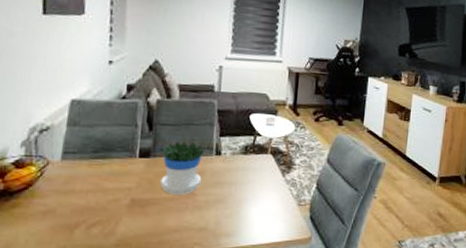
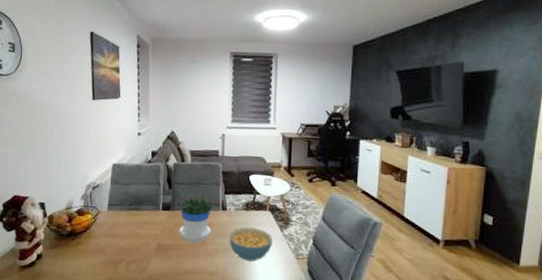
cereal bowl: none [223,173,274,212] -> present [229,227,274,262]

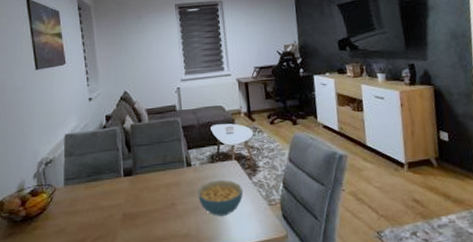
flowerpot: present [178,197,213,243] -> none [140,157,179,206]

